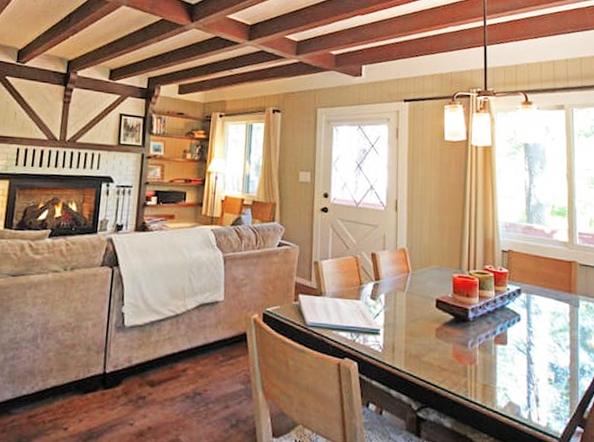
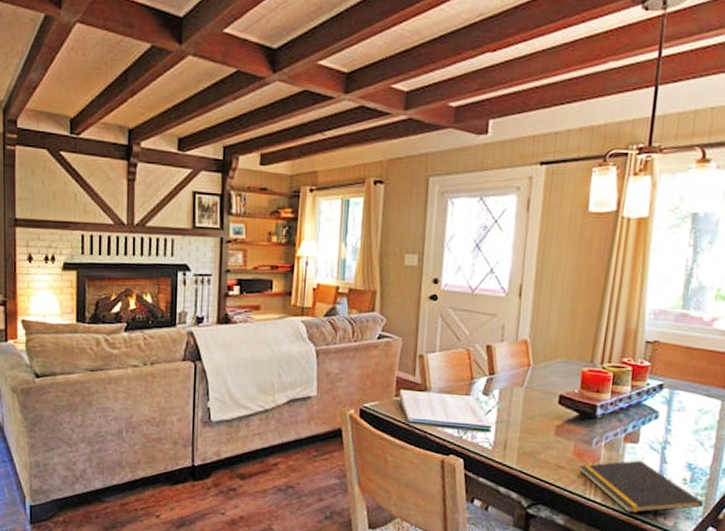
notepad: none [459,361,569,415] -> present [579,460,704,514]

